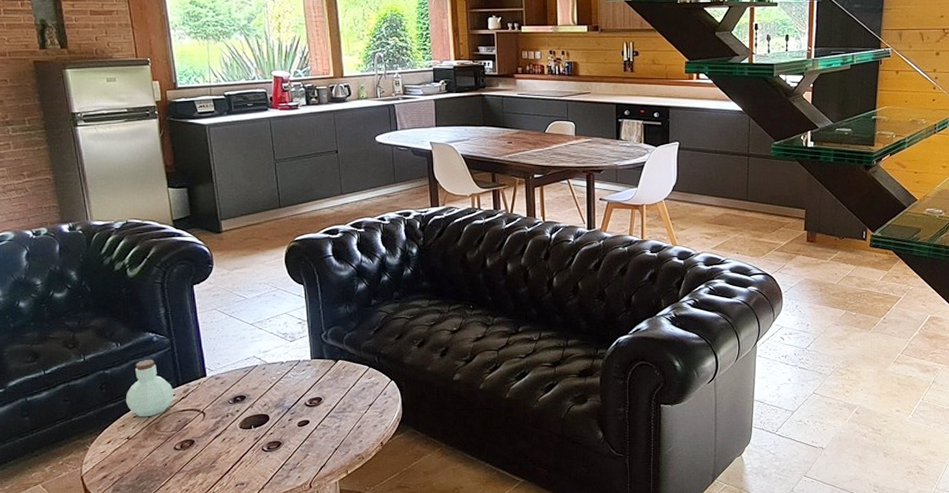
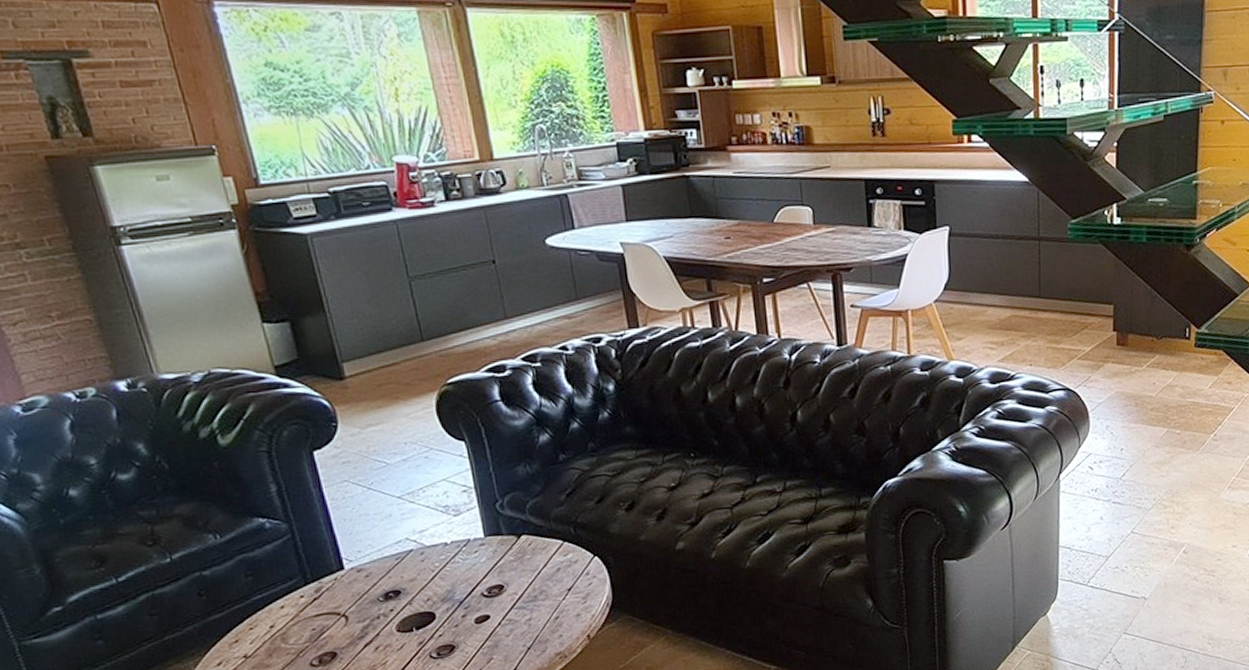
jar: present [125,359,174,417] -> none [235,552,302,629]

